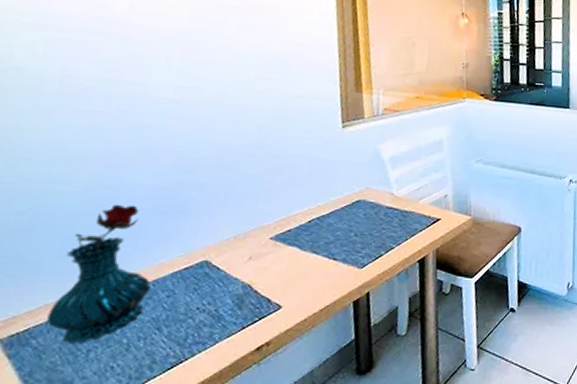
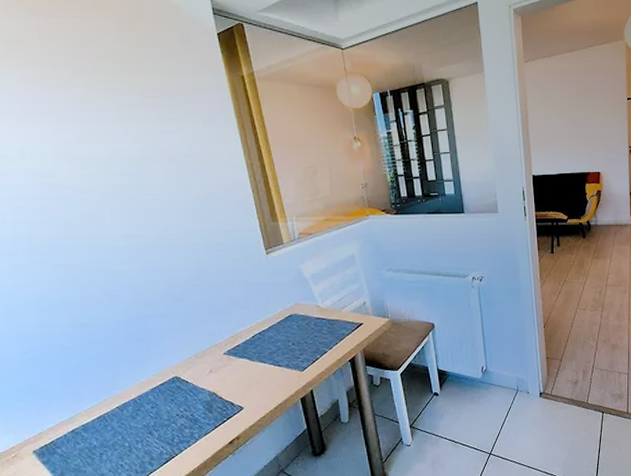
vase: present [46,204,151,343] -> none [65,337,138,450]

